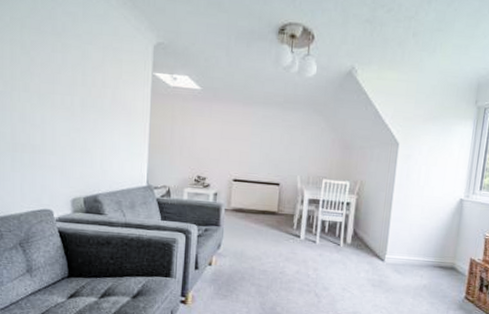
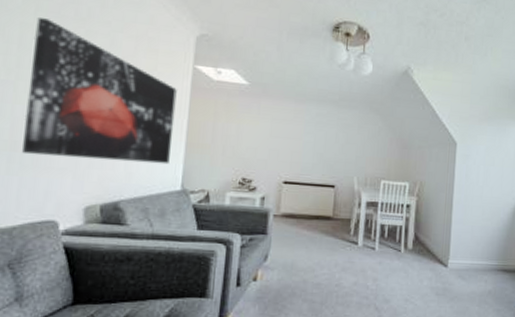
wall art: none [20,34,139,164] -> present [22,18,177,165]

